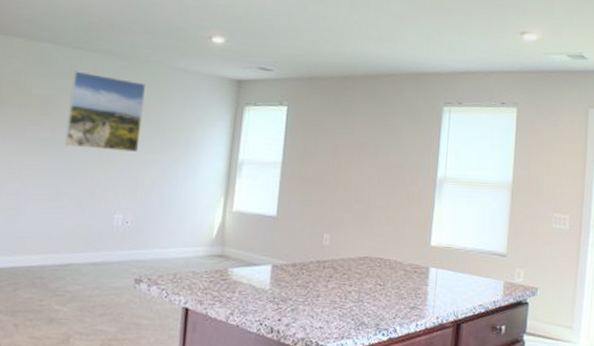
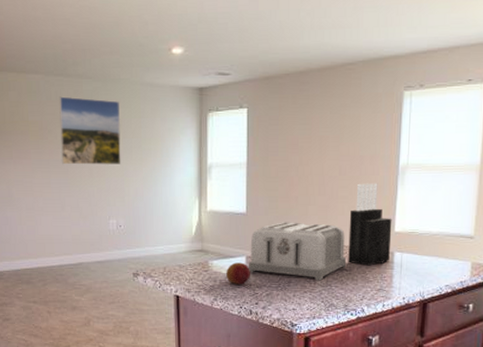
fruit: none [247,271,275,298] -> present [226,262,250,285]
toaster: none [273,228,381,296] -> present [248,222,346,281]
knife block: none [382,193,429,281] -> present [348,183,392,266]

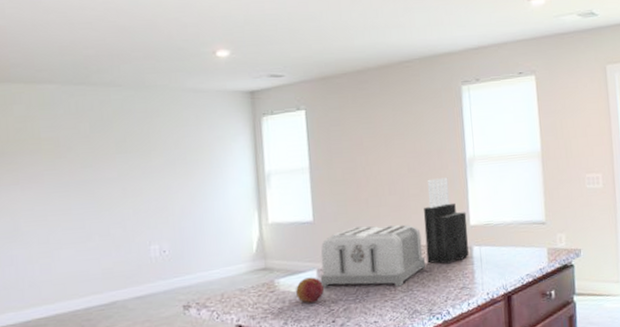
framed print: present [59,96,121,165] -> none [80,107,162,186]

